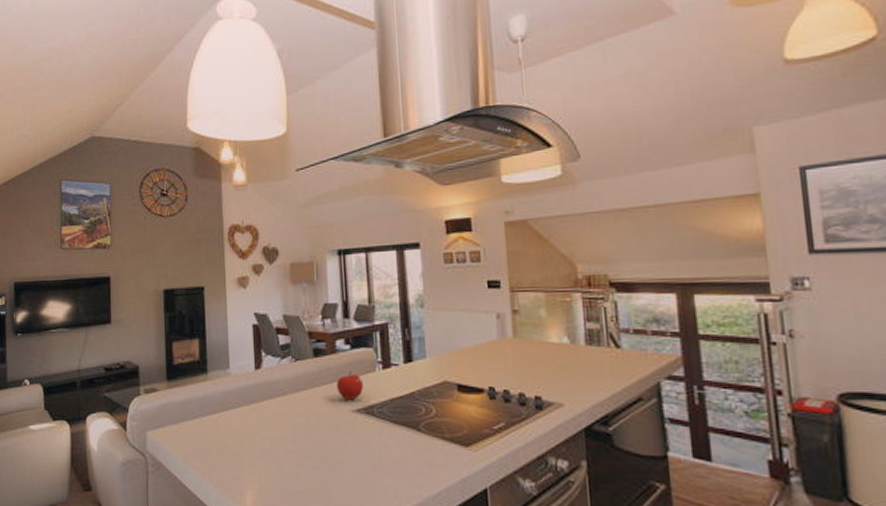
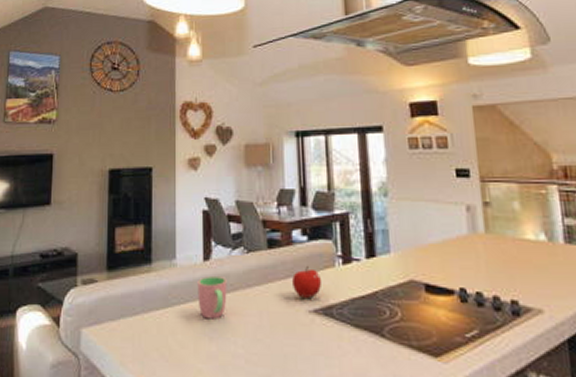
cup: none [250,383,278,420] -> present [197,276,227,319]

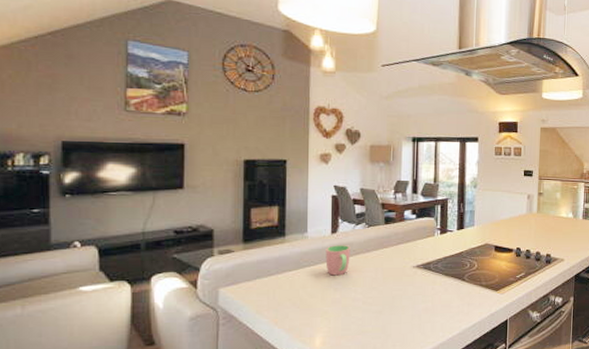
fruit: present [292,265,322,298] -> none [402,235,425,258]

